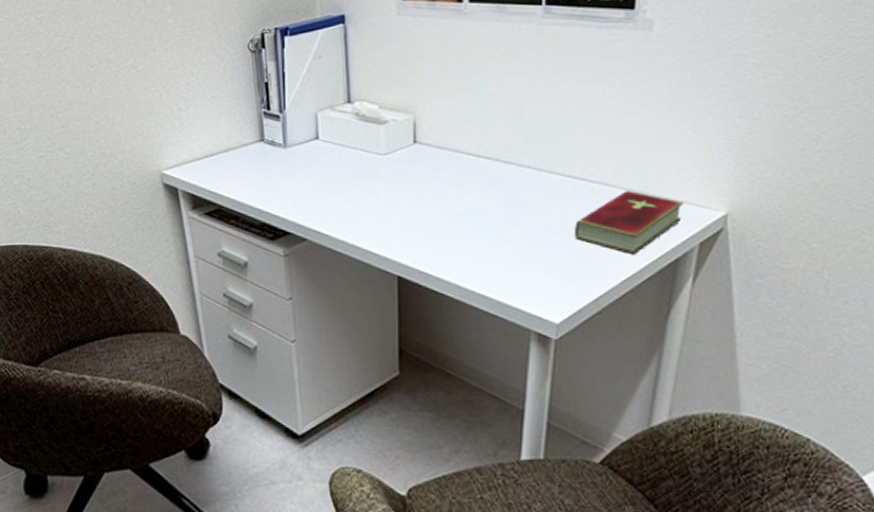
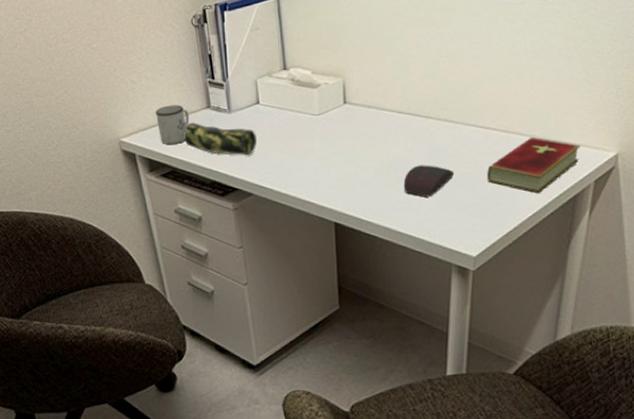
mug: none [202,136,241,181] -> present [155,105,190,145]
pencil case: none [233,156,314,197] -> present [184,122,257,156]
computer mouse: none [478,216,537,253] -> present [403,165,455,197]

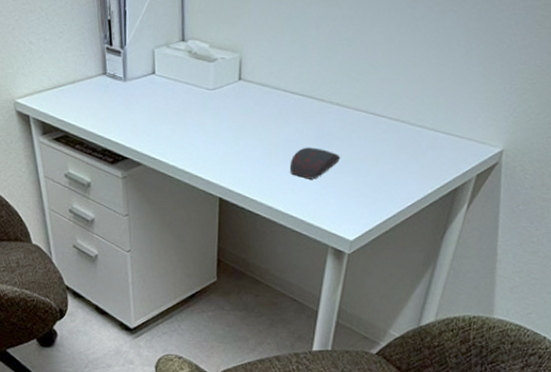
mug: present [155,105,190,145] -> none [51,69,85,110]
pencil case: present [184,122,257,156] -> none [78,88,150,126]
hardcover book: present [487,136,580,194] -> none [372,127,467,184]

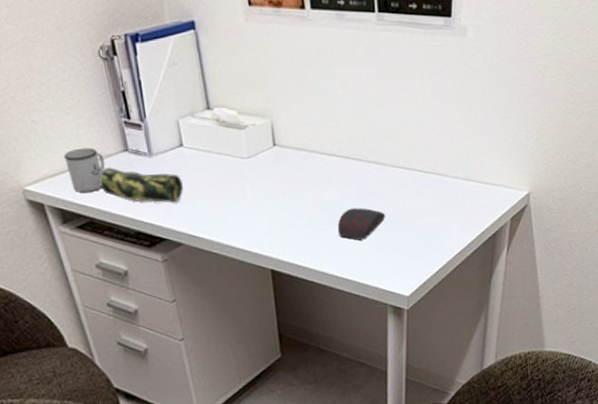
mug: none [51,69,85,110] -> present [63,147,106,193]
pencil case: none [78,88,150,126] -> present [99,167,183,203]

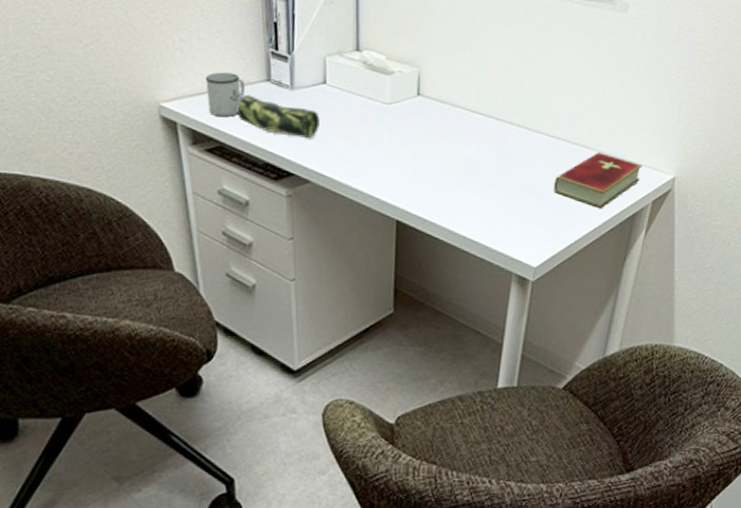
computer mouse: present [337,207,386,240] -> none [471,168,523,202]
hardcover book: none [416,177,497,233] -> present [554,151,642,209]

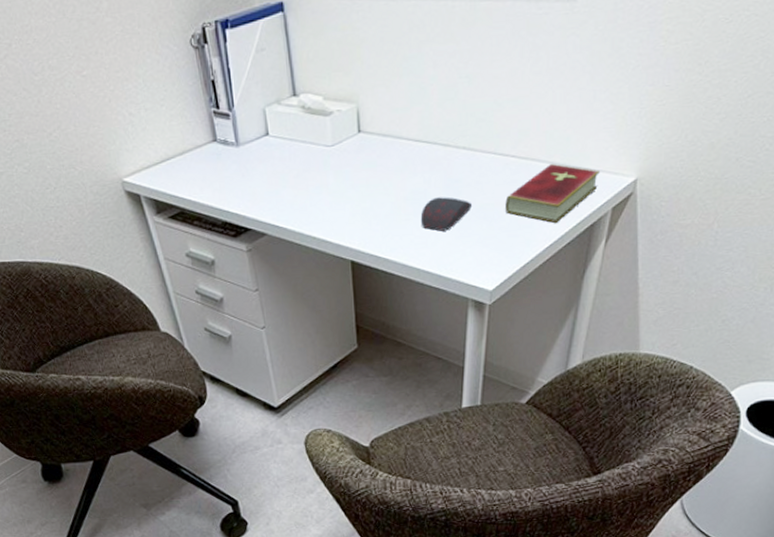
mug: present [205,72,246,117] -> none [157,138,196,184]
pencil case: present [237,94,320,139] -> none [190,158,268,193]
computer mouse: none [471,168,523,202] -> present [420,197,473,231]

